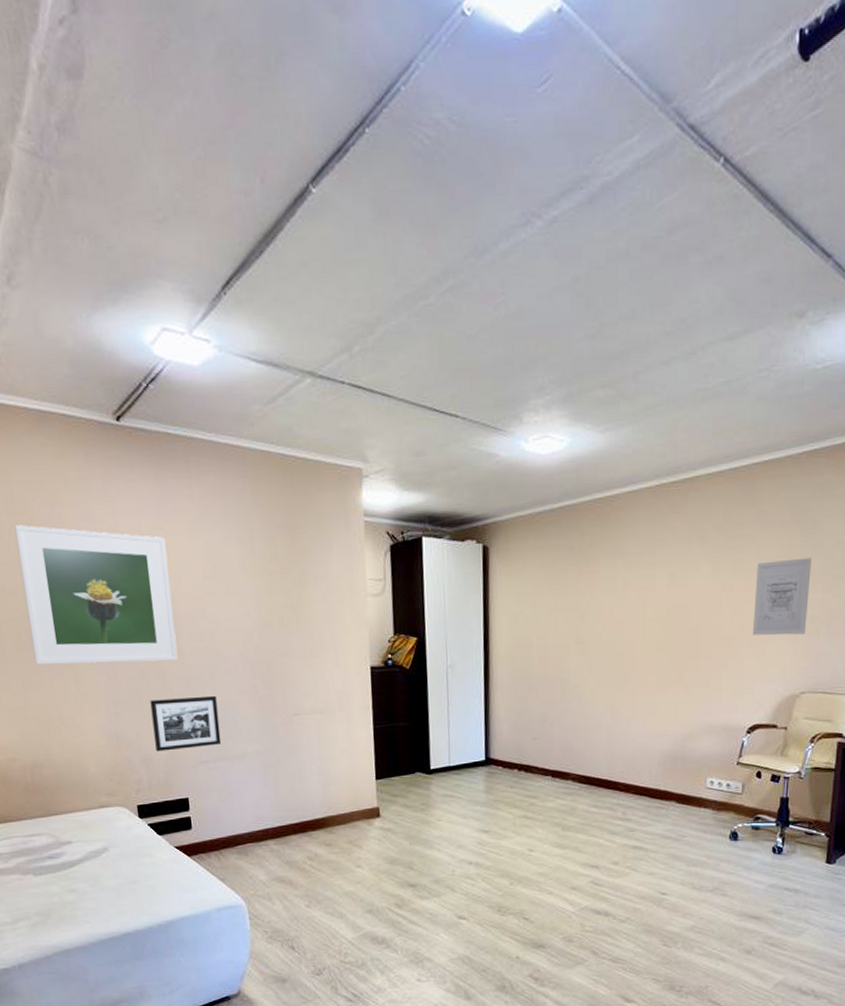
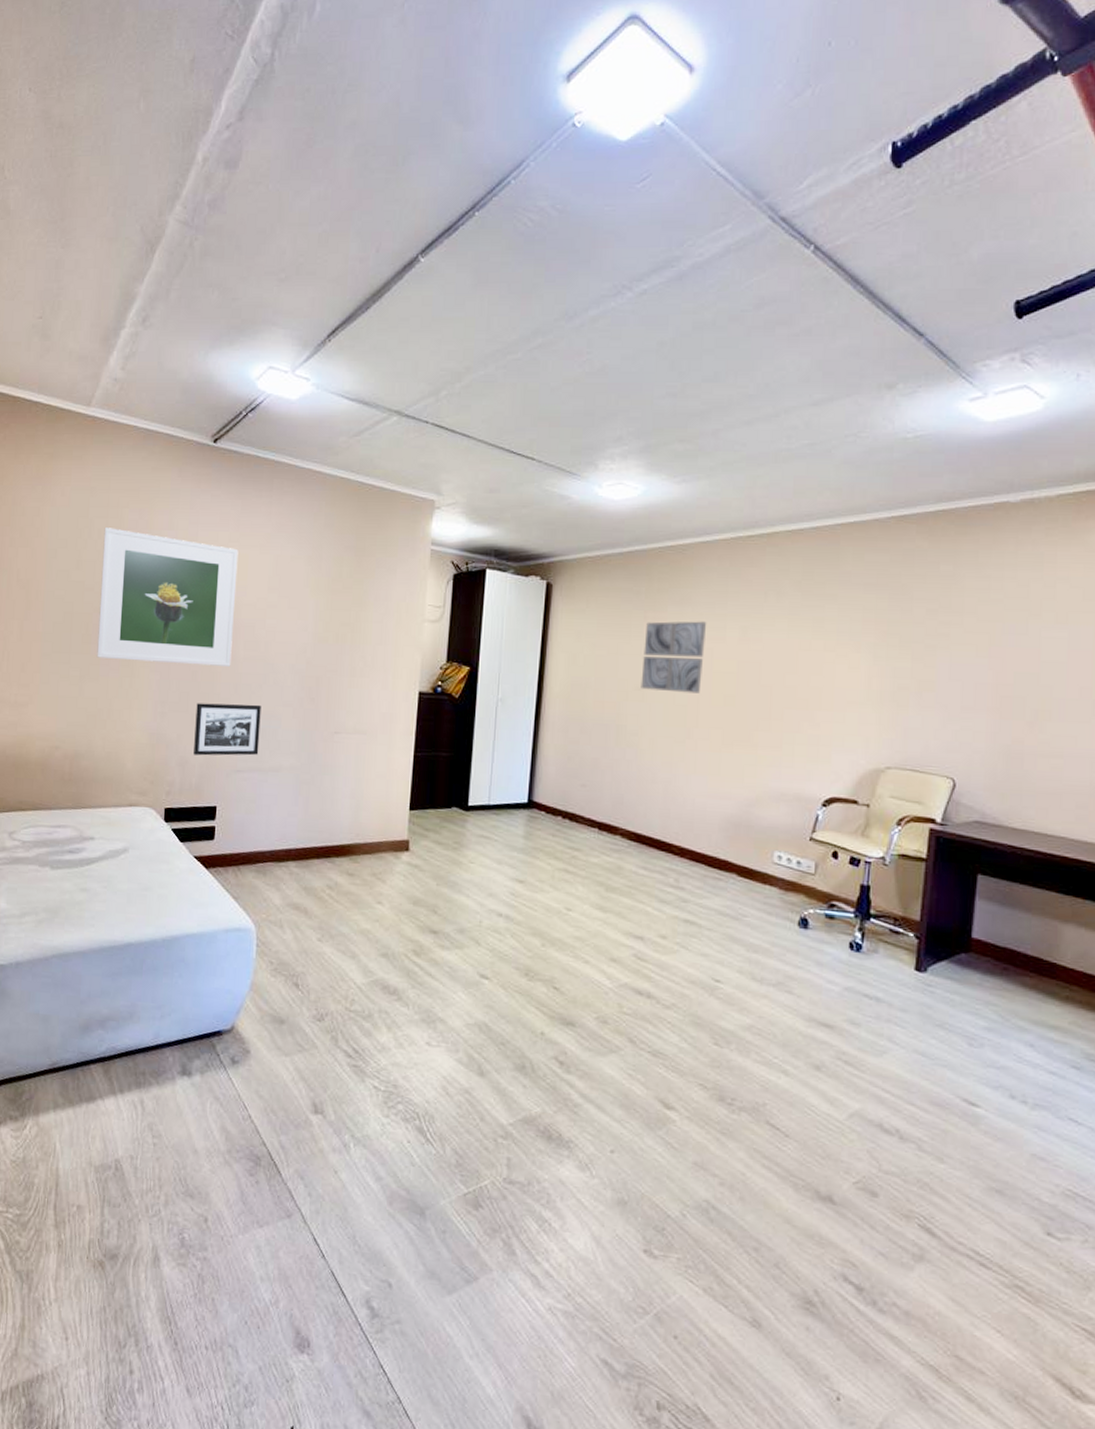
wall art: none [580,571,638,643] -> present [641,621,707,694]
wall art: present [752,558,811,636] -> none [831,623,900,704]

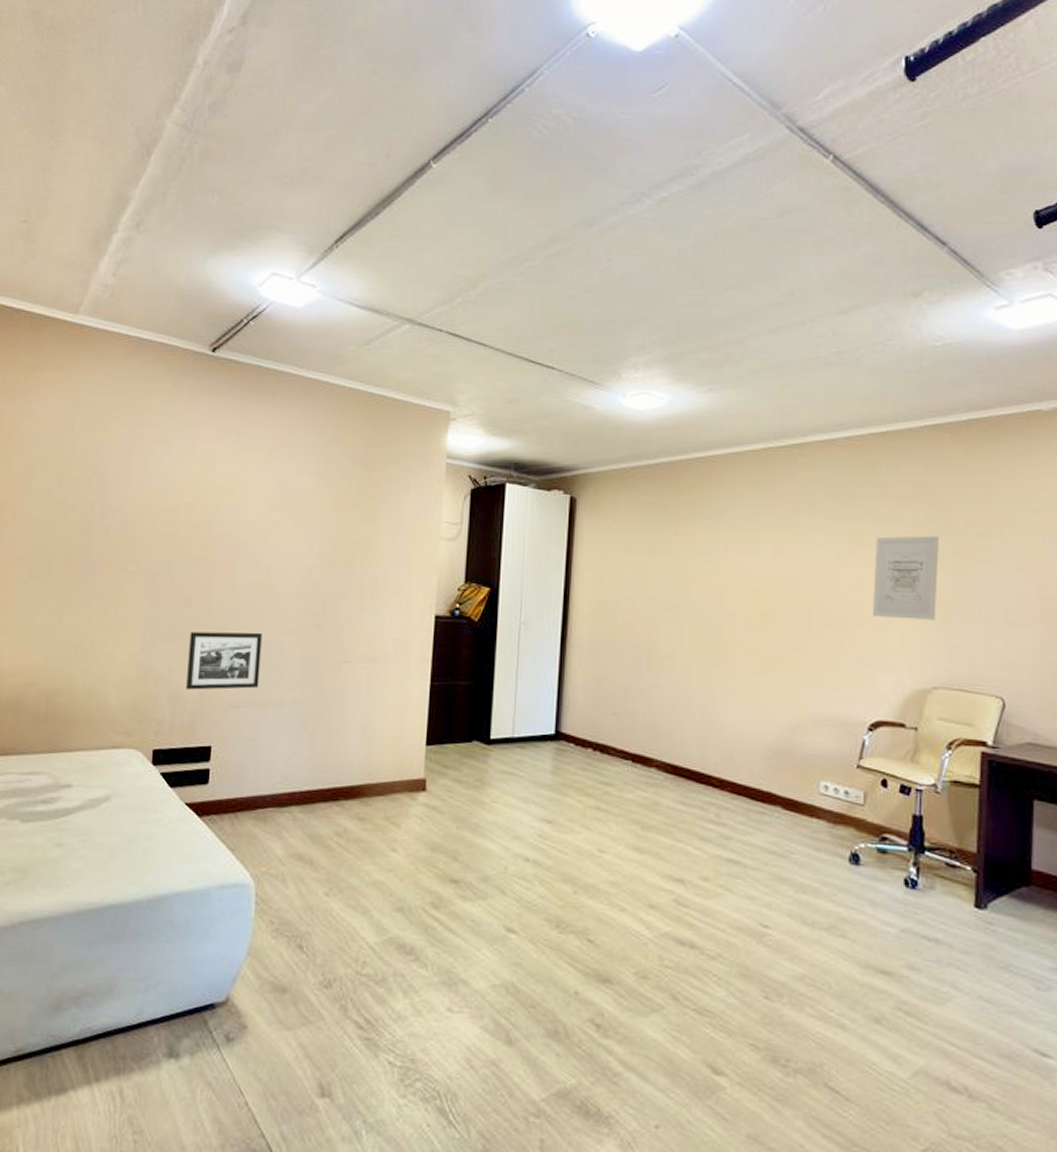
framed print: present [97,528,239,666] -> none [79,442,238,591]
wall art: present [641,621,707,694] -> none [672,535,740,612]
wall art: none [831,623,900,704] -> present [872,535,939,620]

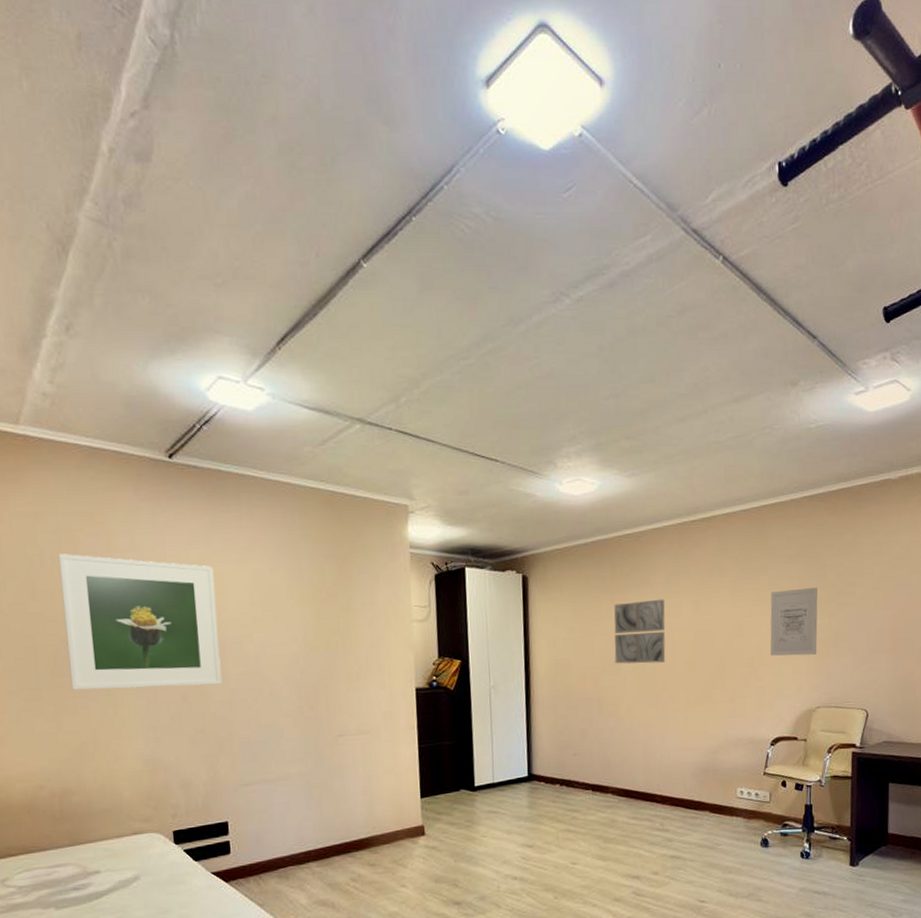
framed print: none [79,442,238,591] -> present [58,554,222,690]
picture frame: present [186,631,262,690] -> none [191,718,264,775]
wall art: none [672,535,740,612] -> present [614,599,666,664]

